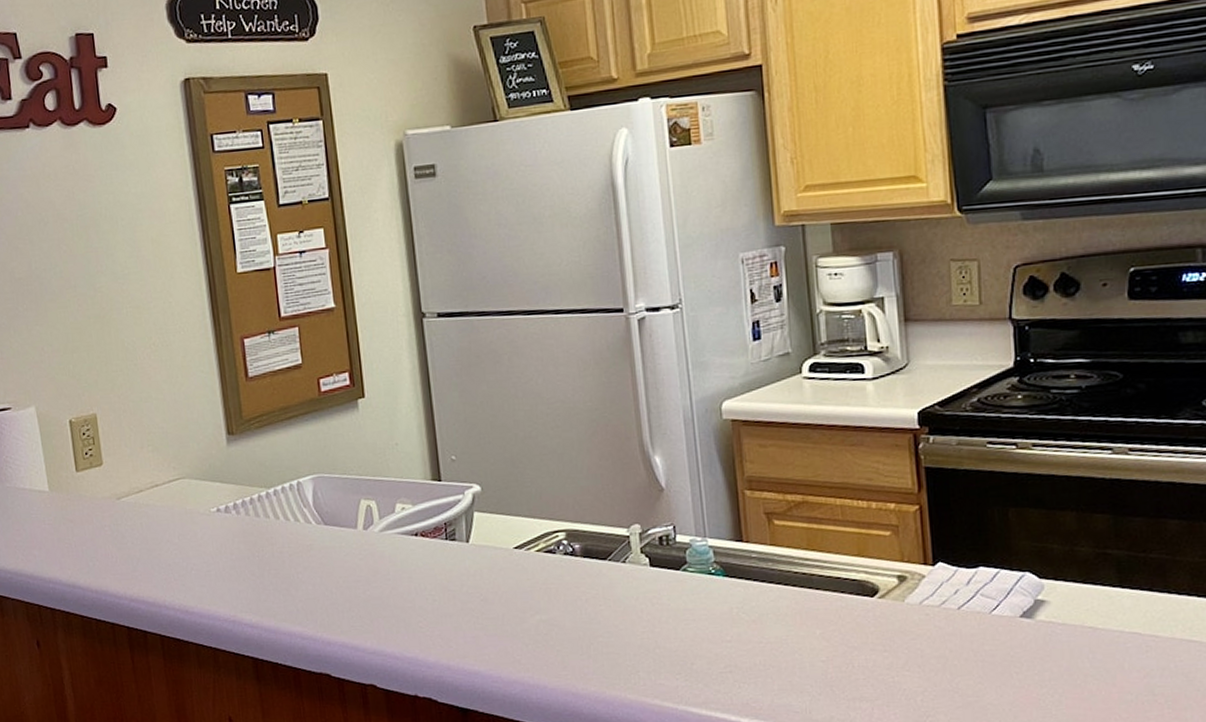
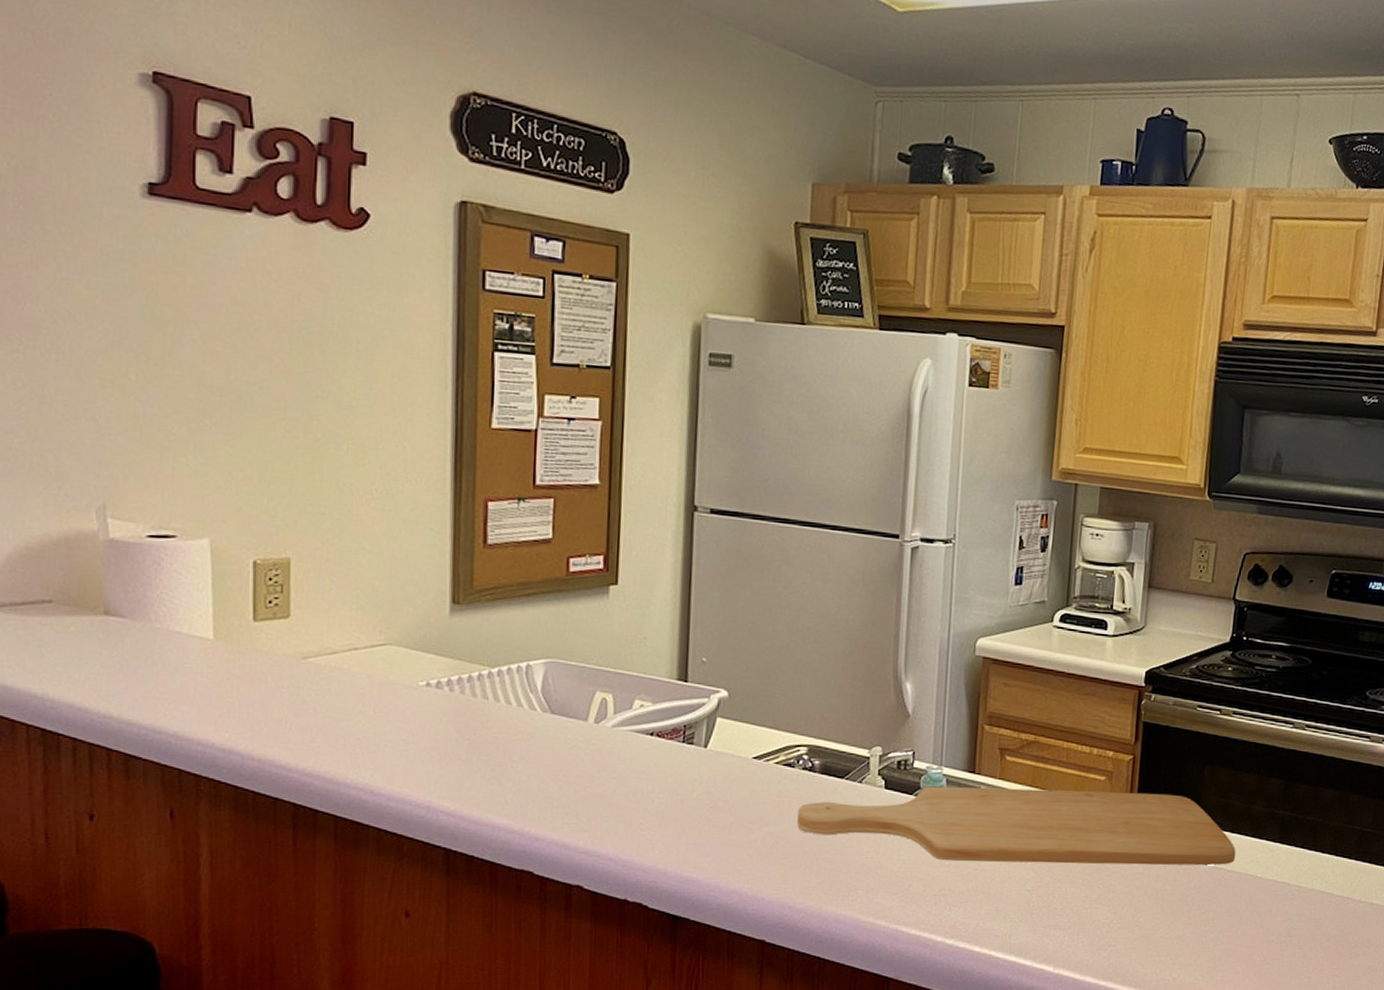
chopping board: none [566,543,1066,636] -> present [797,786,1236,866]

